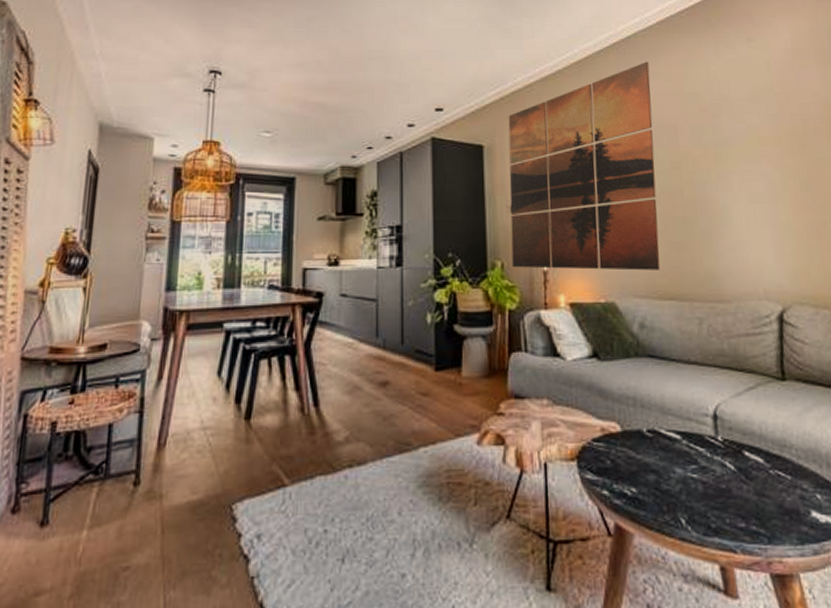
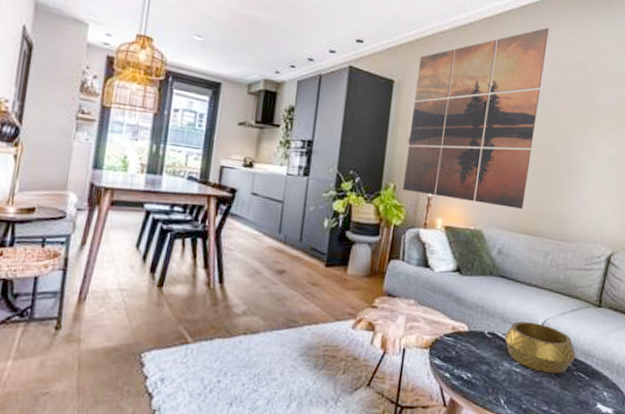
decorative bowl: none [669,411,768,475] -> present [504,321,576,374]

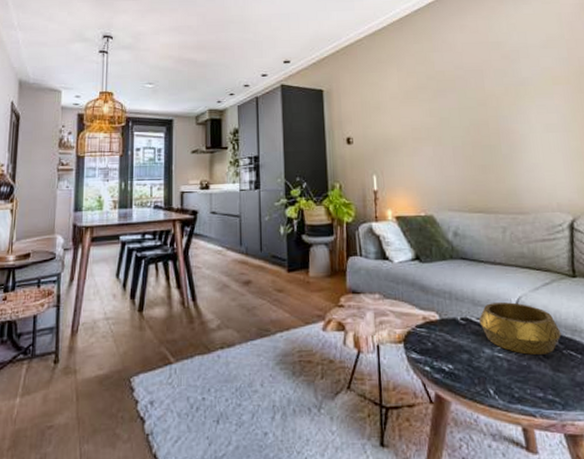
wall art: present [403,27,549,209] -> none [343,17,470,189]

